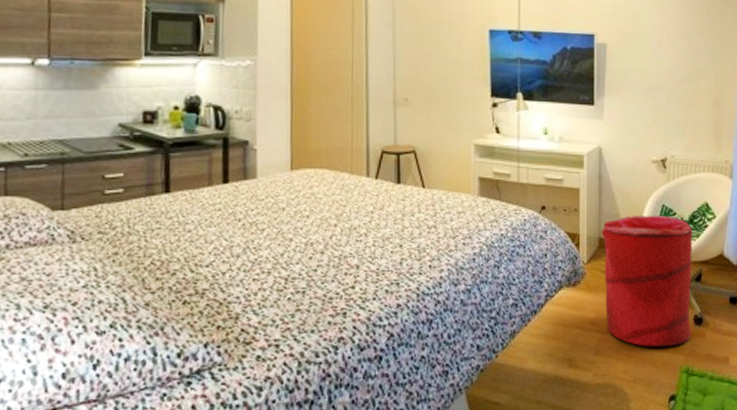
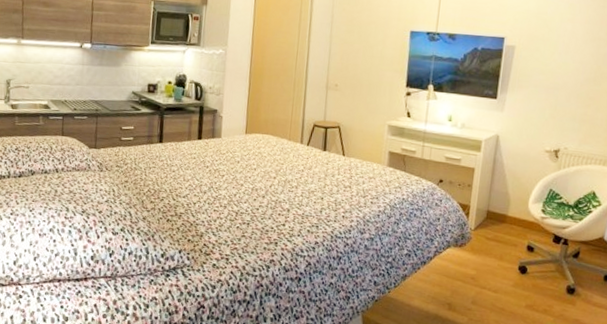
laundry hamper: present [602,215,693,347] -> none [485,195,577,308]

